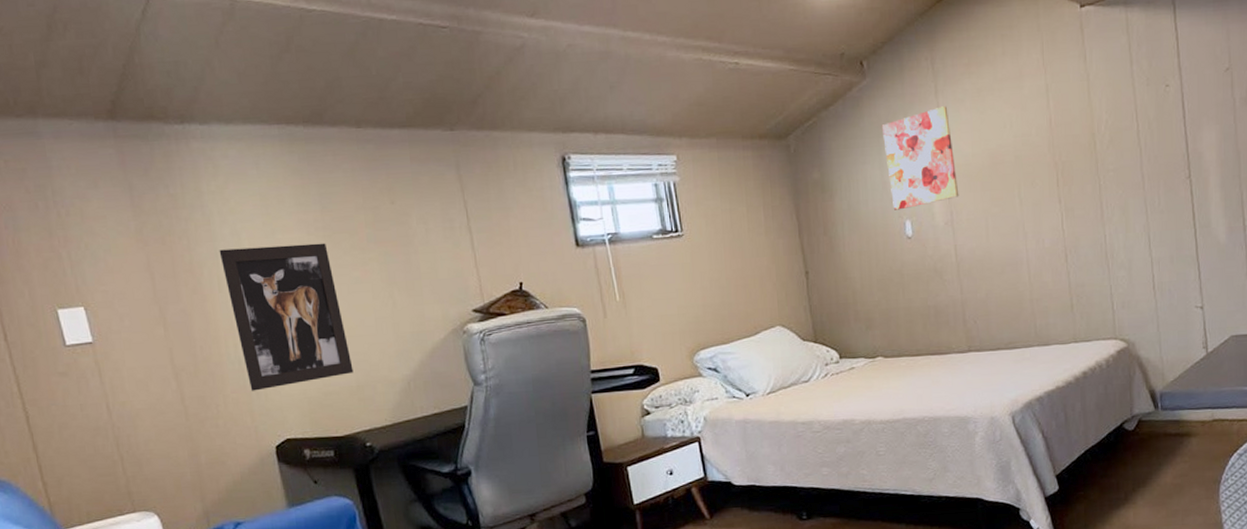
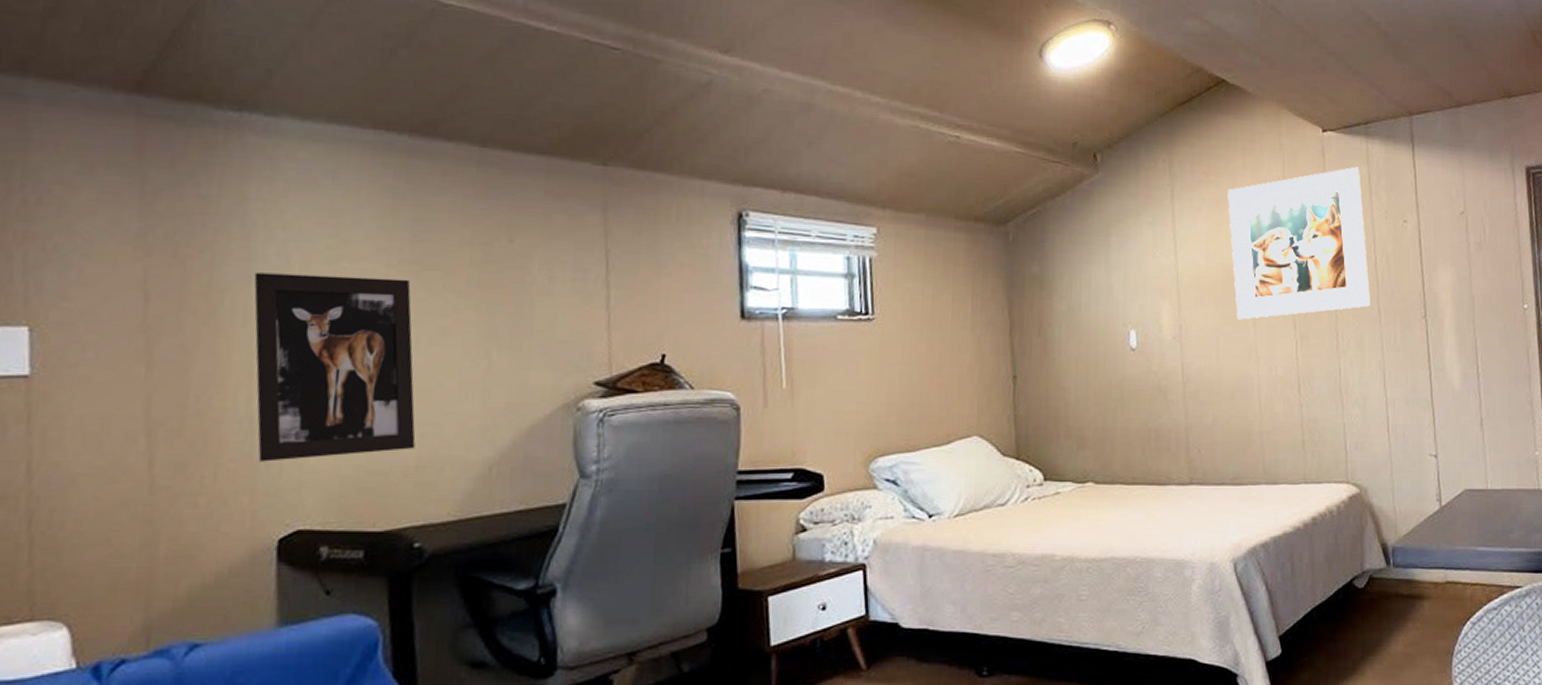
wall art: present [881,106,959,210] -> none [1111,212,1190,318]
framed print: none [989,37,1134,201] -> present [1227,166,1370,320]

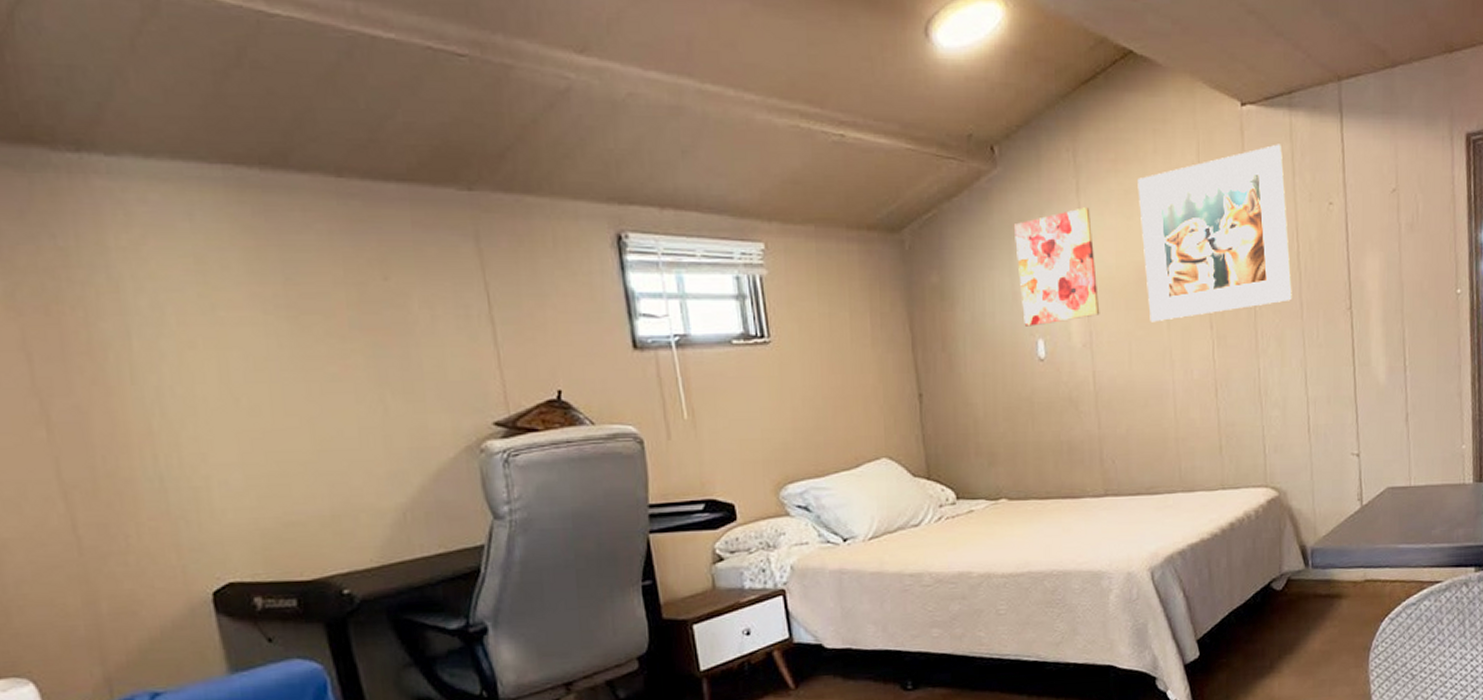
wall art: present [254,272,416,462] -> none [132,326,327,518]
wall art: none [1111,212,1190,318] -> present [1013,207,1100,326]

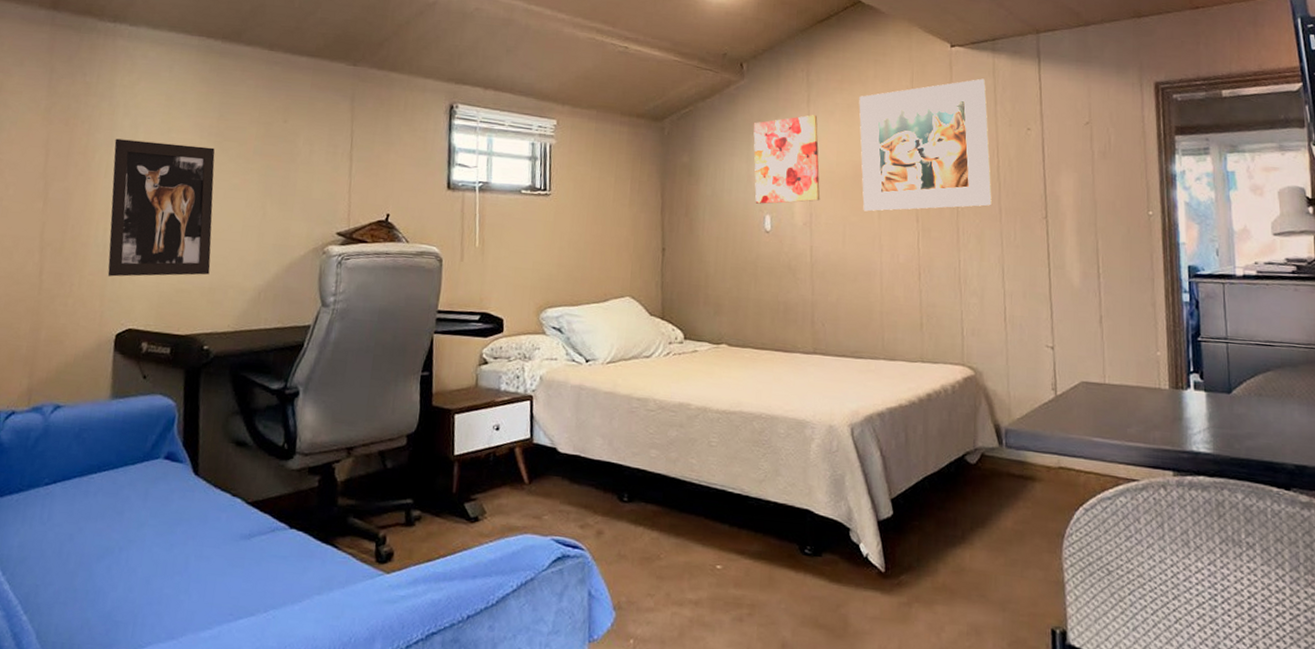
wall art: none [132,326,327,518] -> present [107,138,215,277]

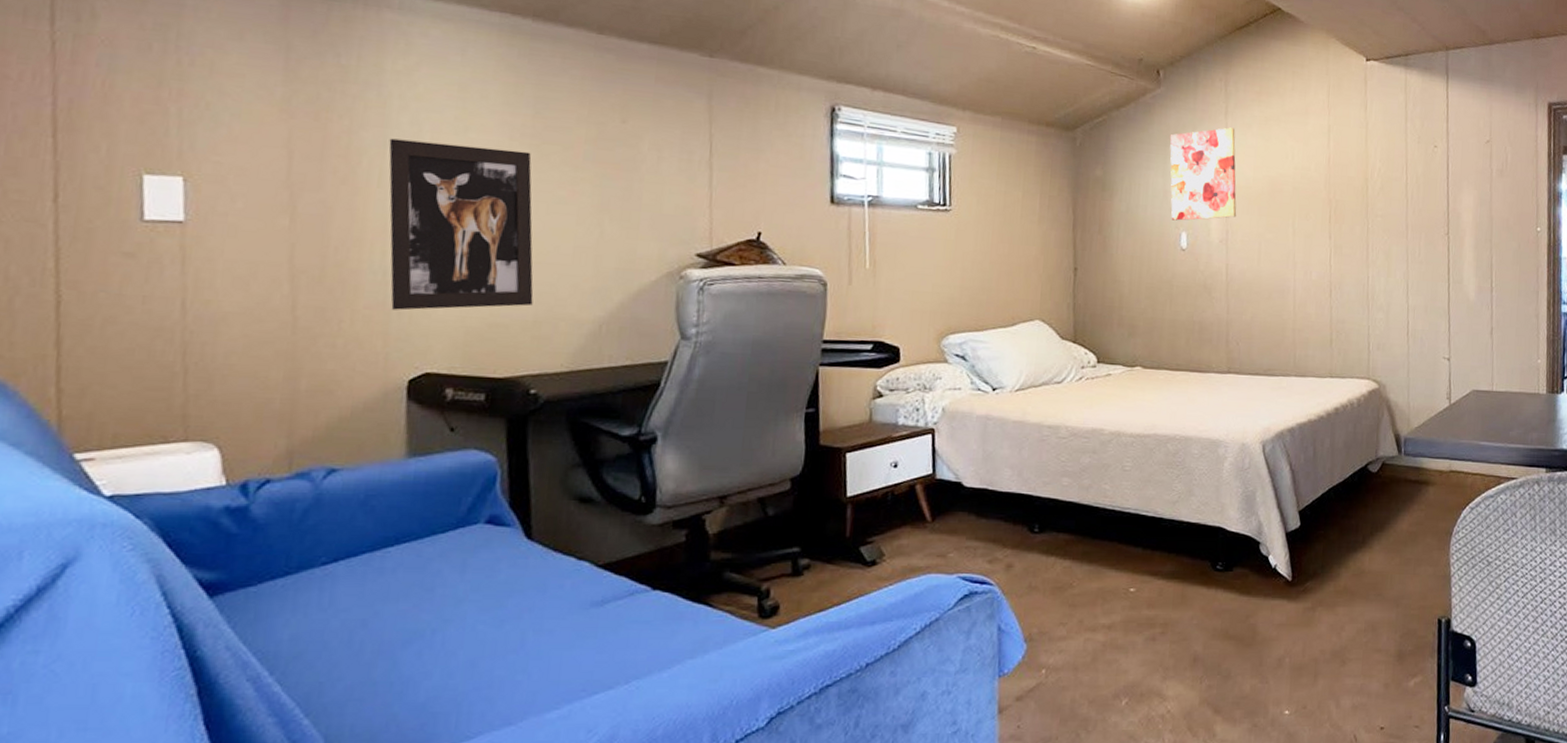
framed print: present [859,78,992,212] -> none [1276,94,1400,229]

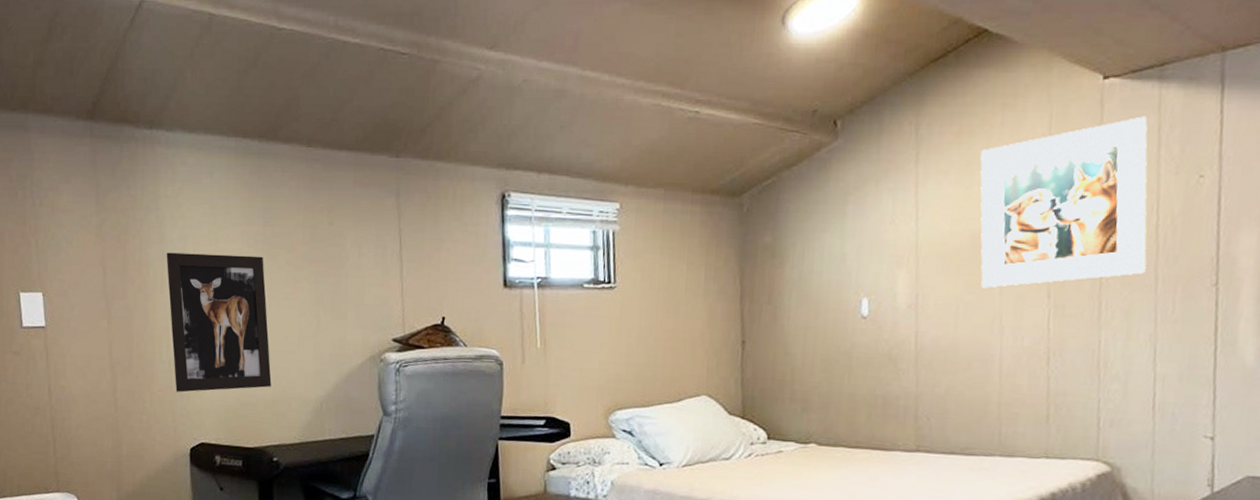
wall art: present [1170,127,1237,221] -> none [848,177,929,286]
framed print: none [1276,94,1400,229] -> present [980,116,1148,289]

